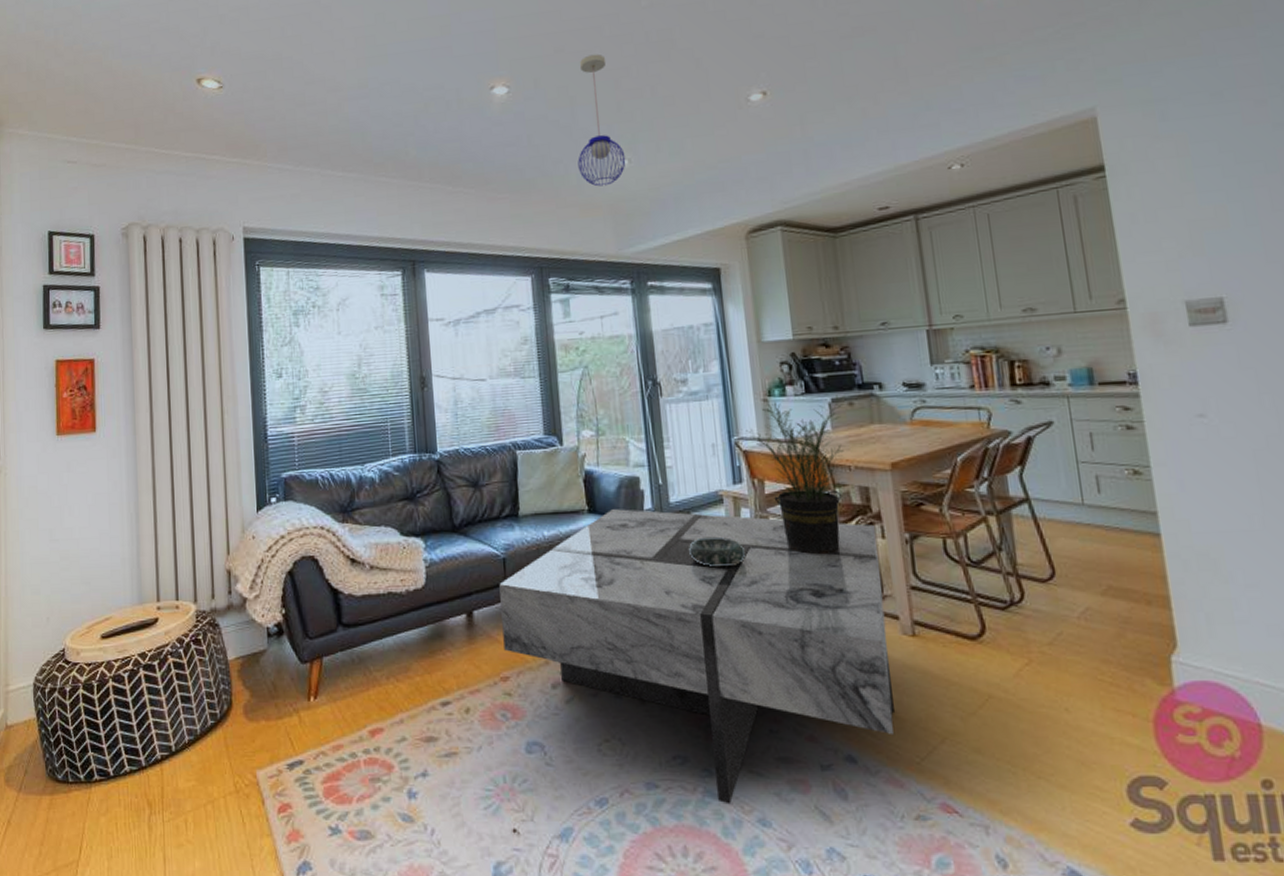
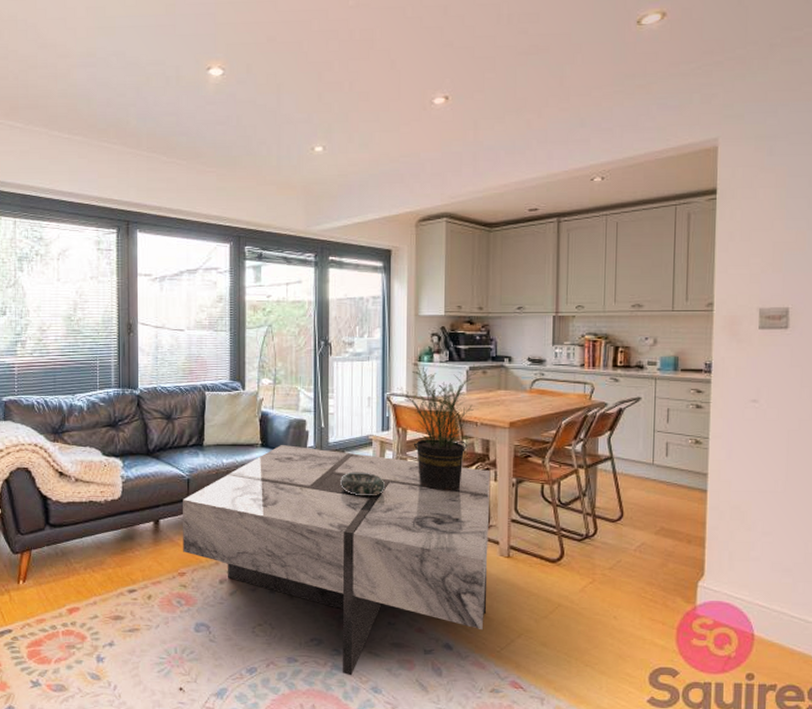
pendant light: present [578,54,626,187] -> none [279,46,321,169]

